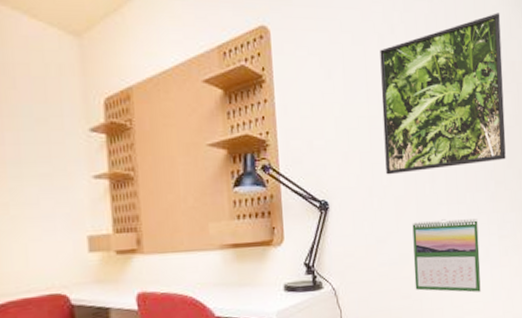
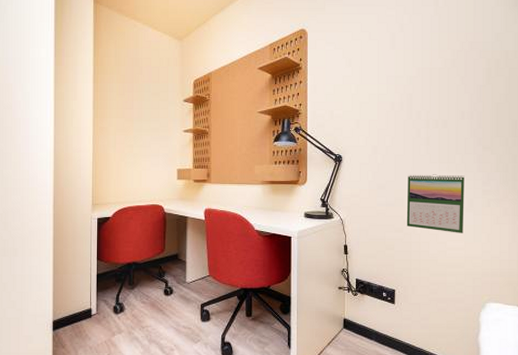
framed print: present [380,13,506,175] -> none [389,12,498,138]

